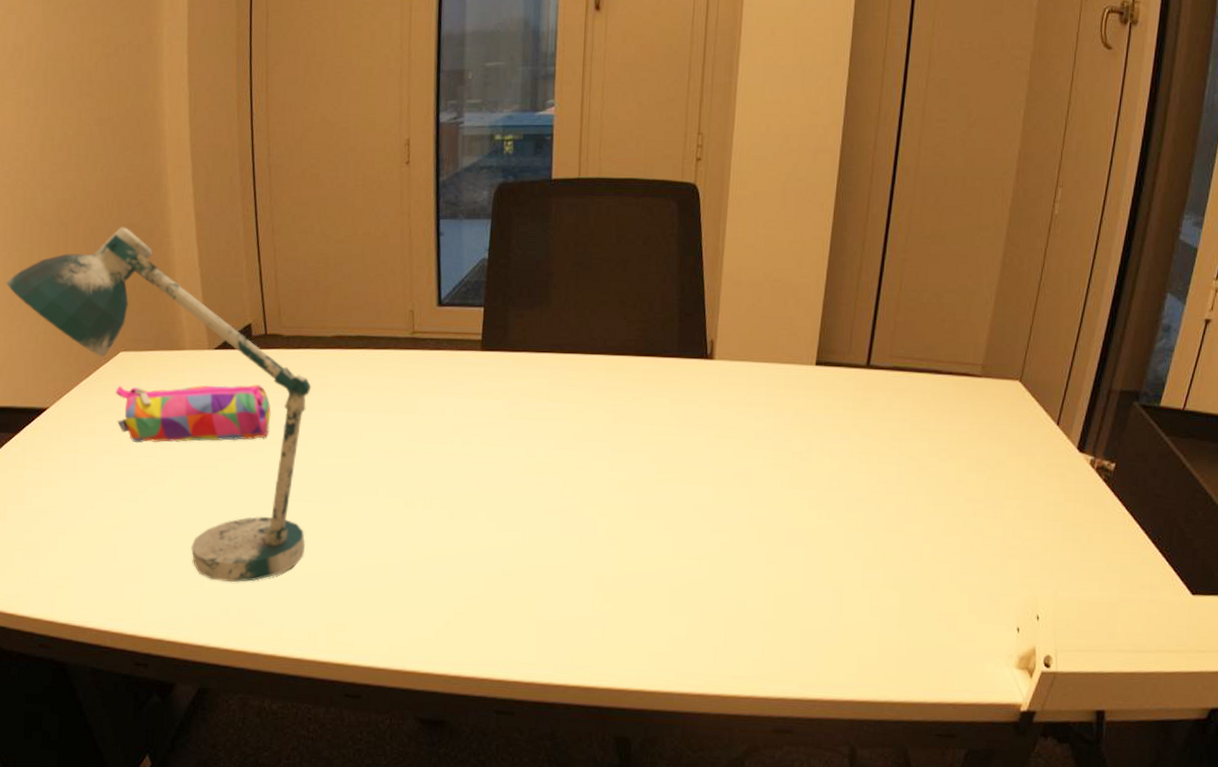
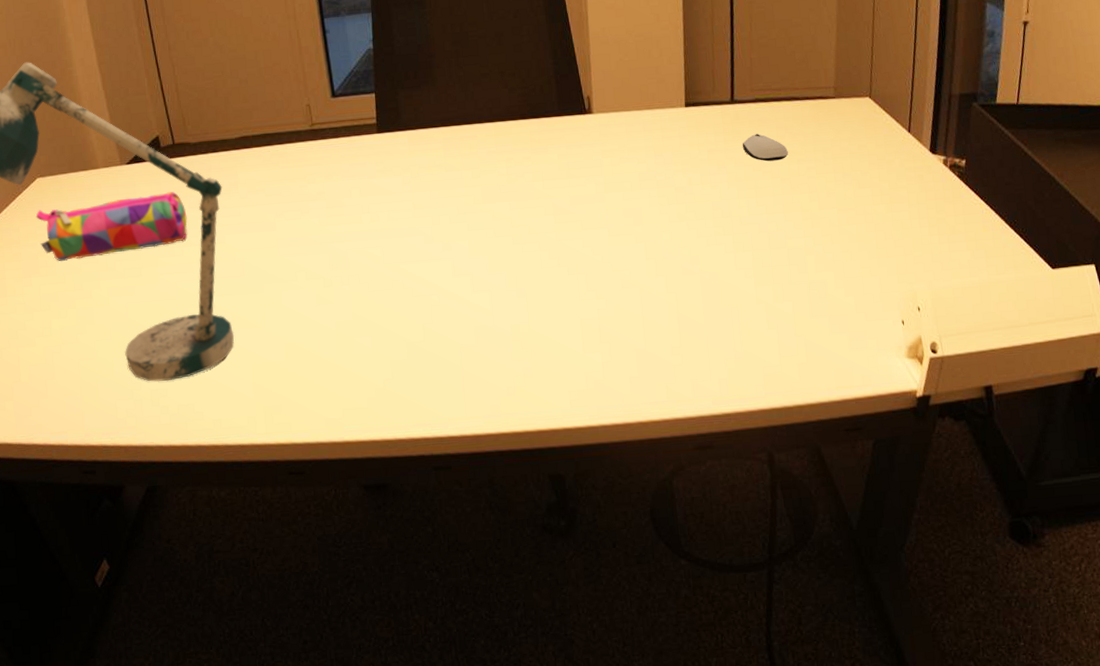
computer mouse: none [871,405,921,437] -> present [742,134,788,162]

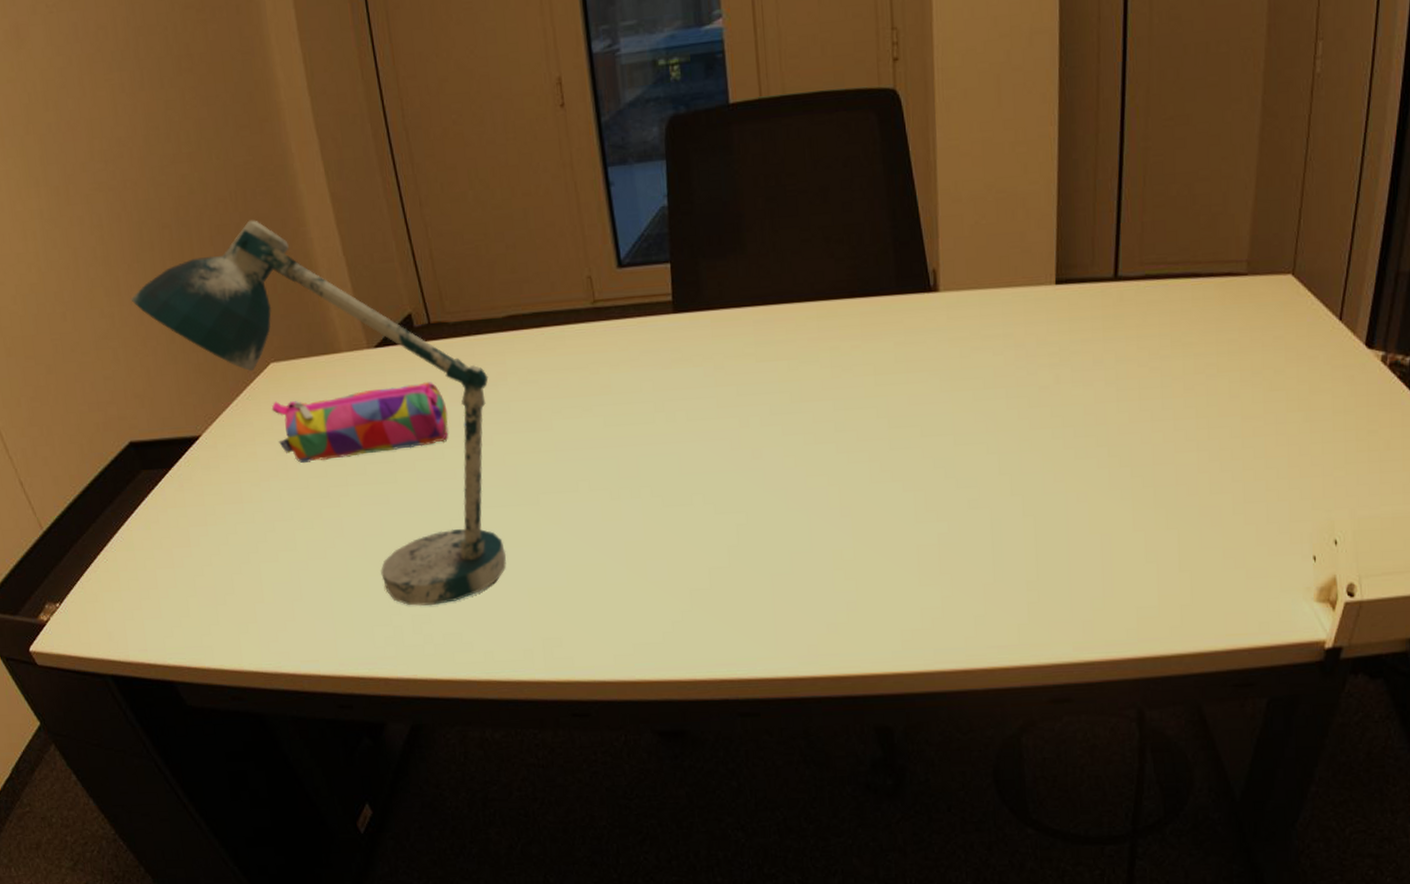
computer mouse: present [742,134,788,162] -> none [1125,320,1183,355]

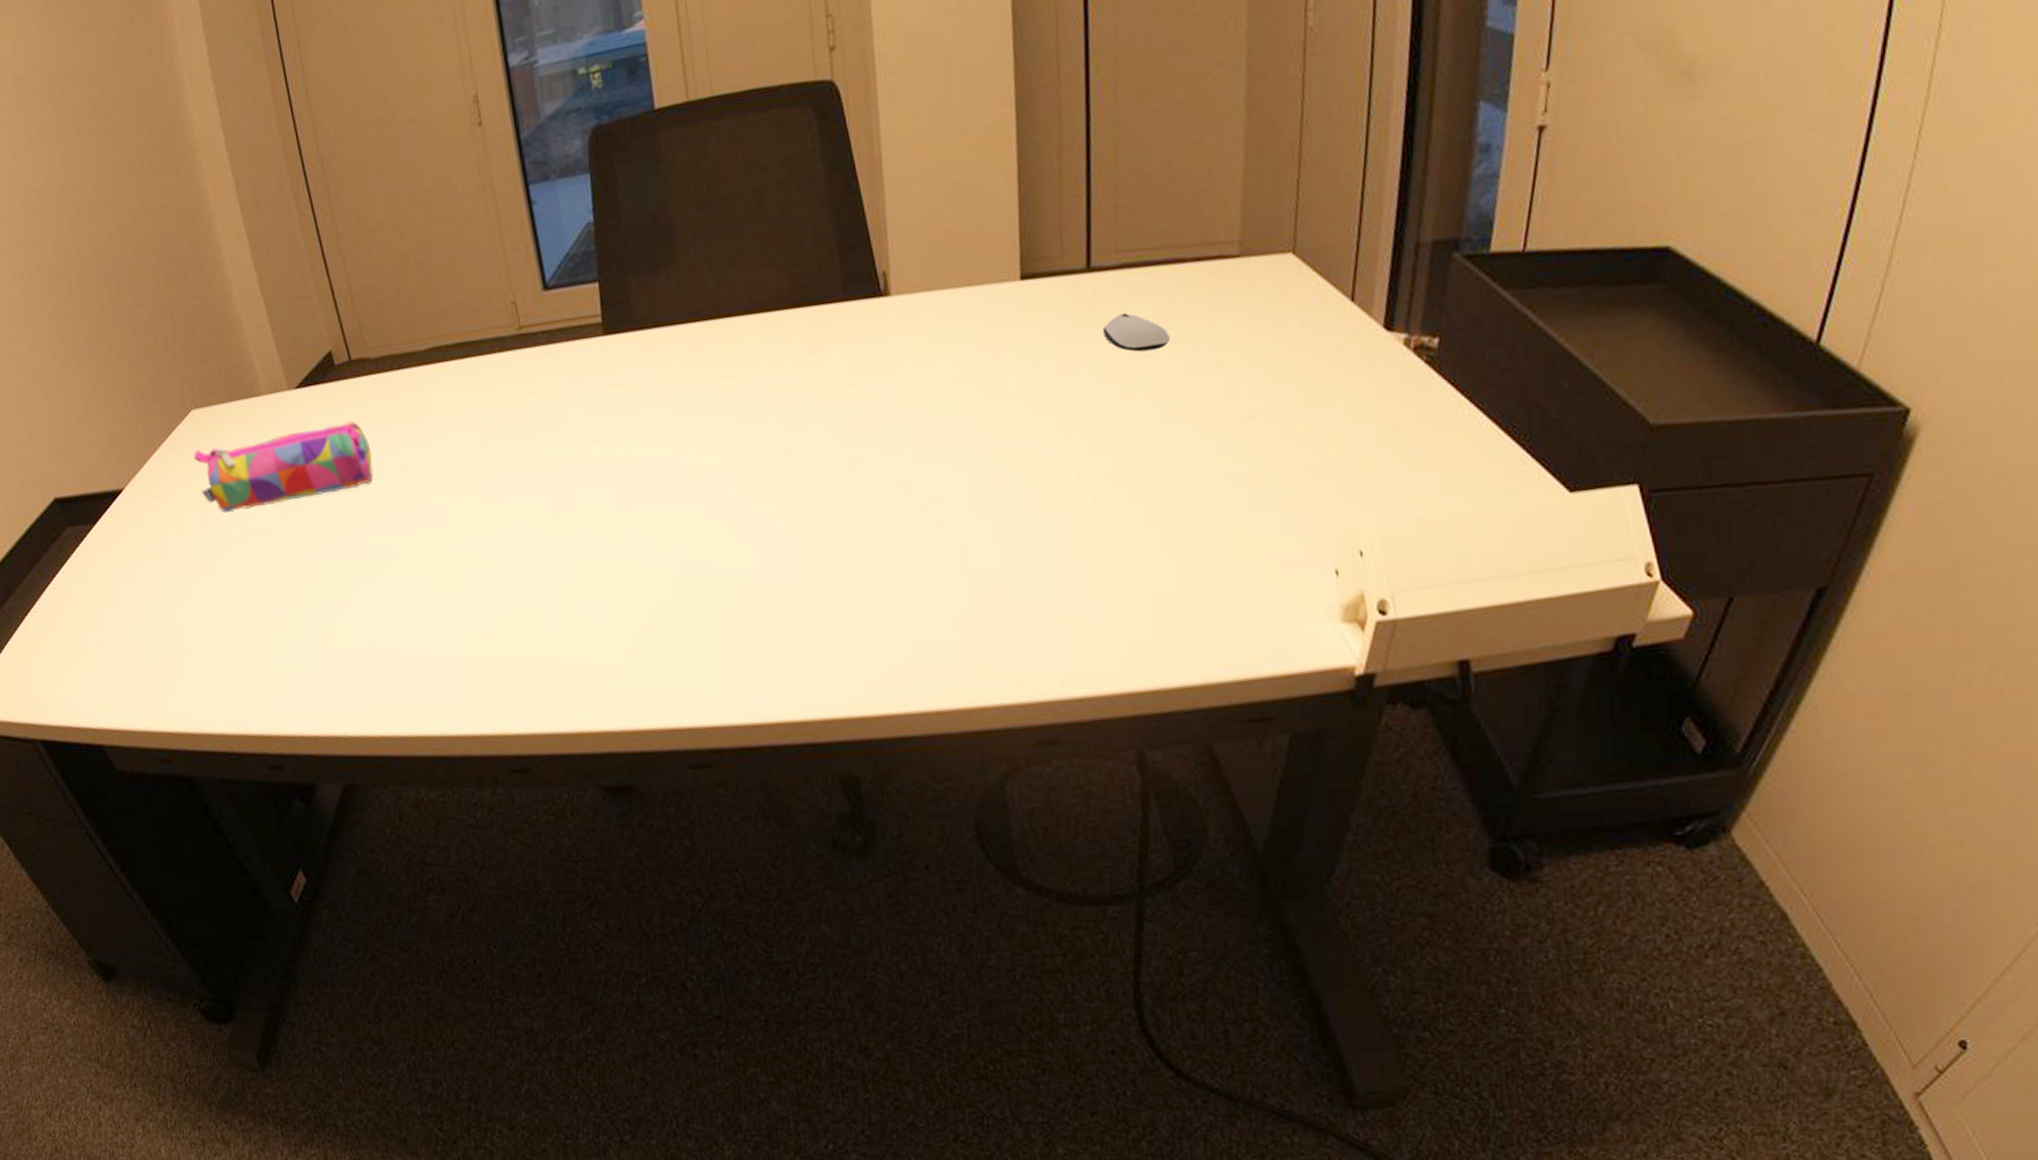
desk lamp: present [130,220,507,607] -> none [52,263,437,659]
computer mouse: none [1125,320,1183,355] -> present [1102,313,1170,352]

